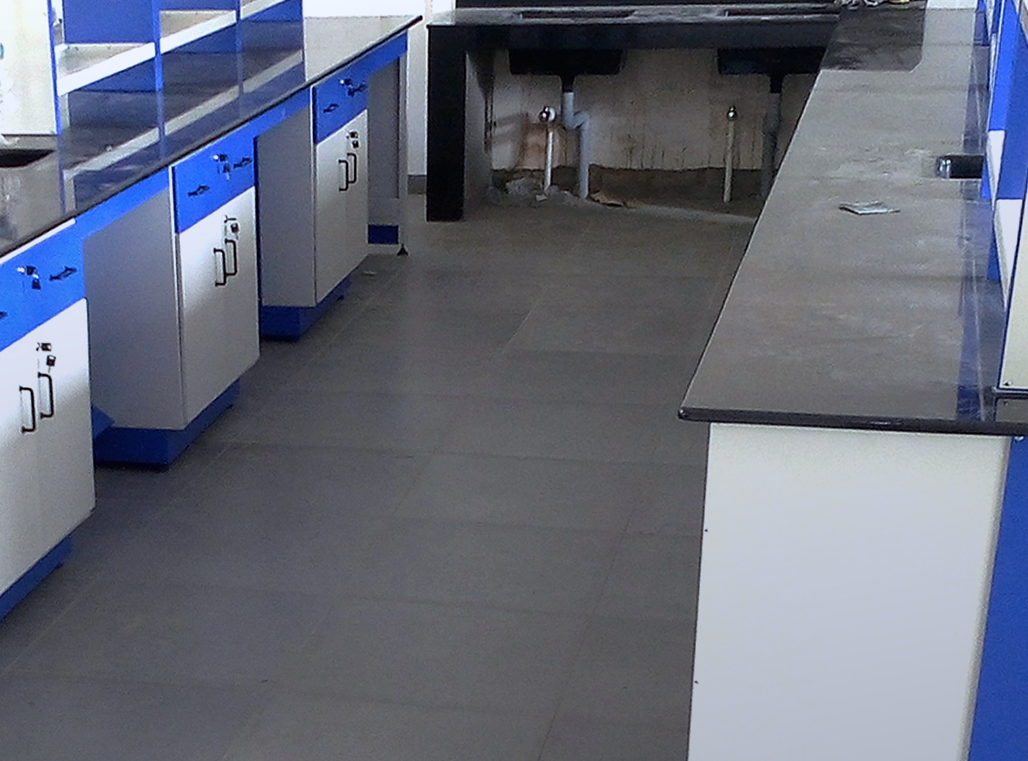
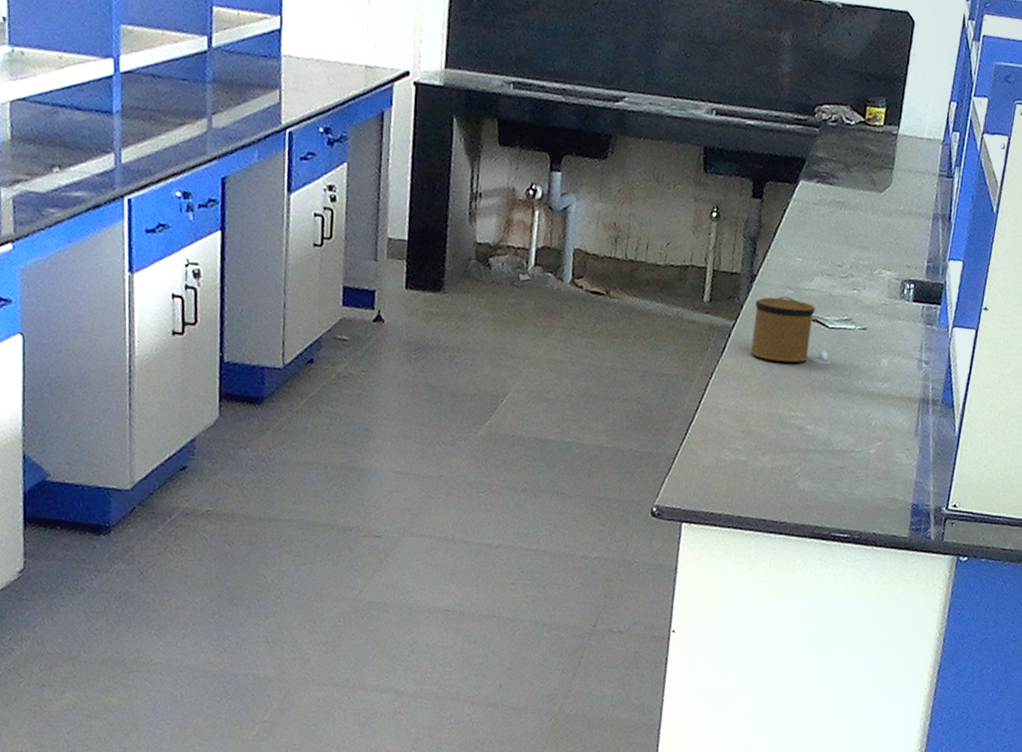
speaker: none [775,188,862,253] -> present [750,296,831,364]

